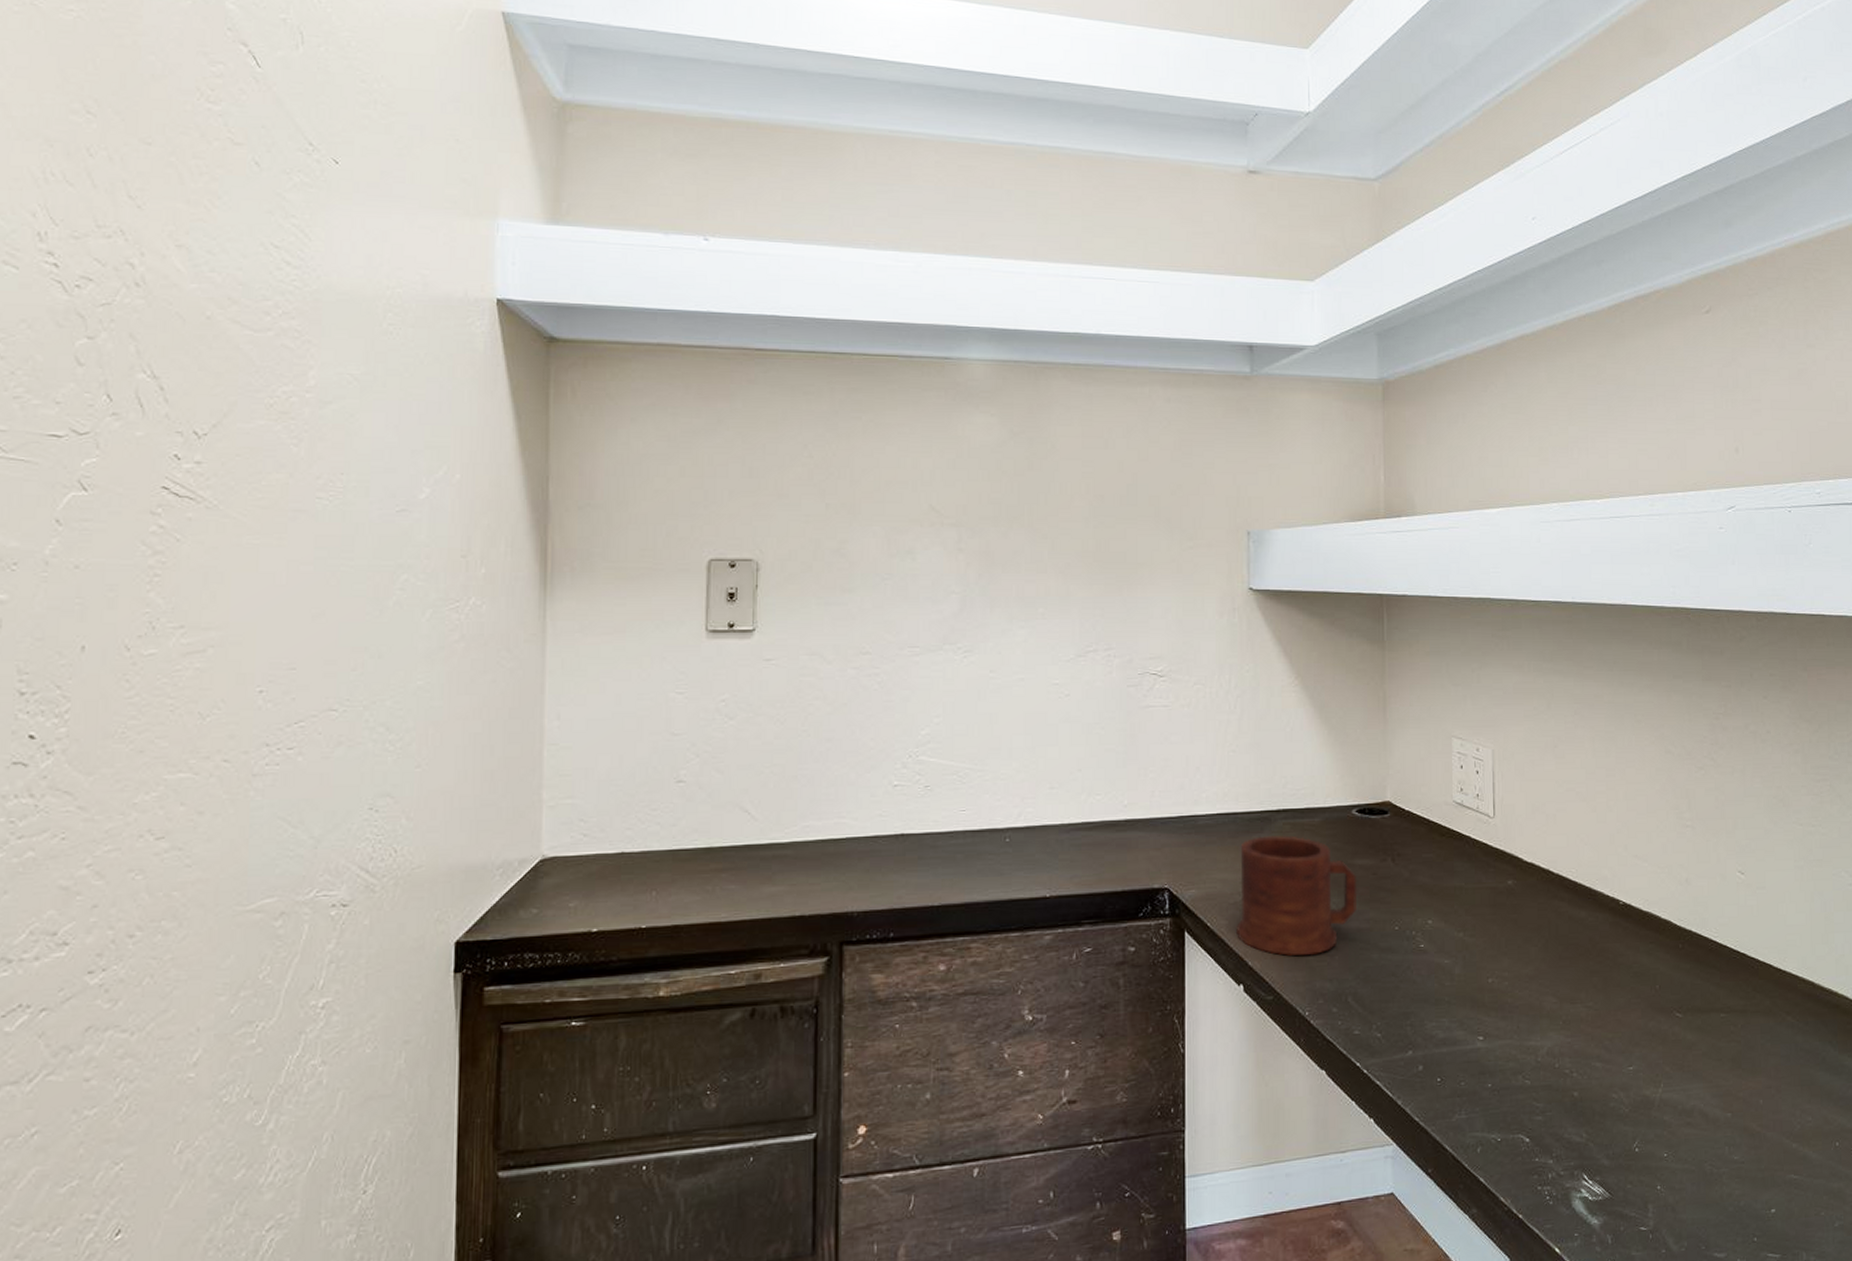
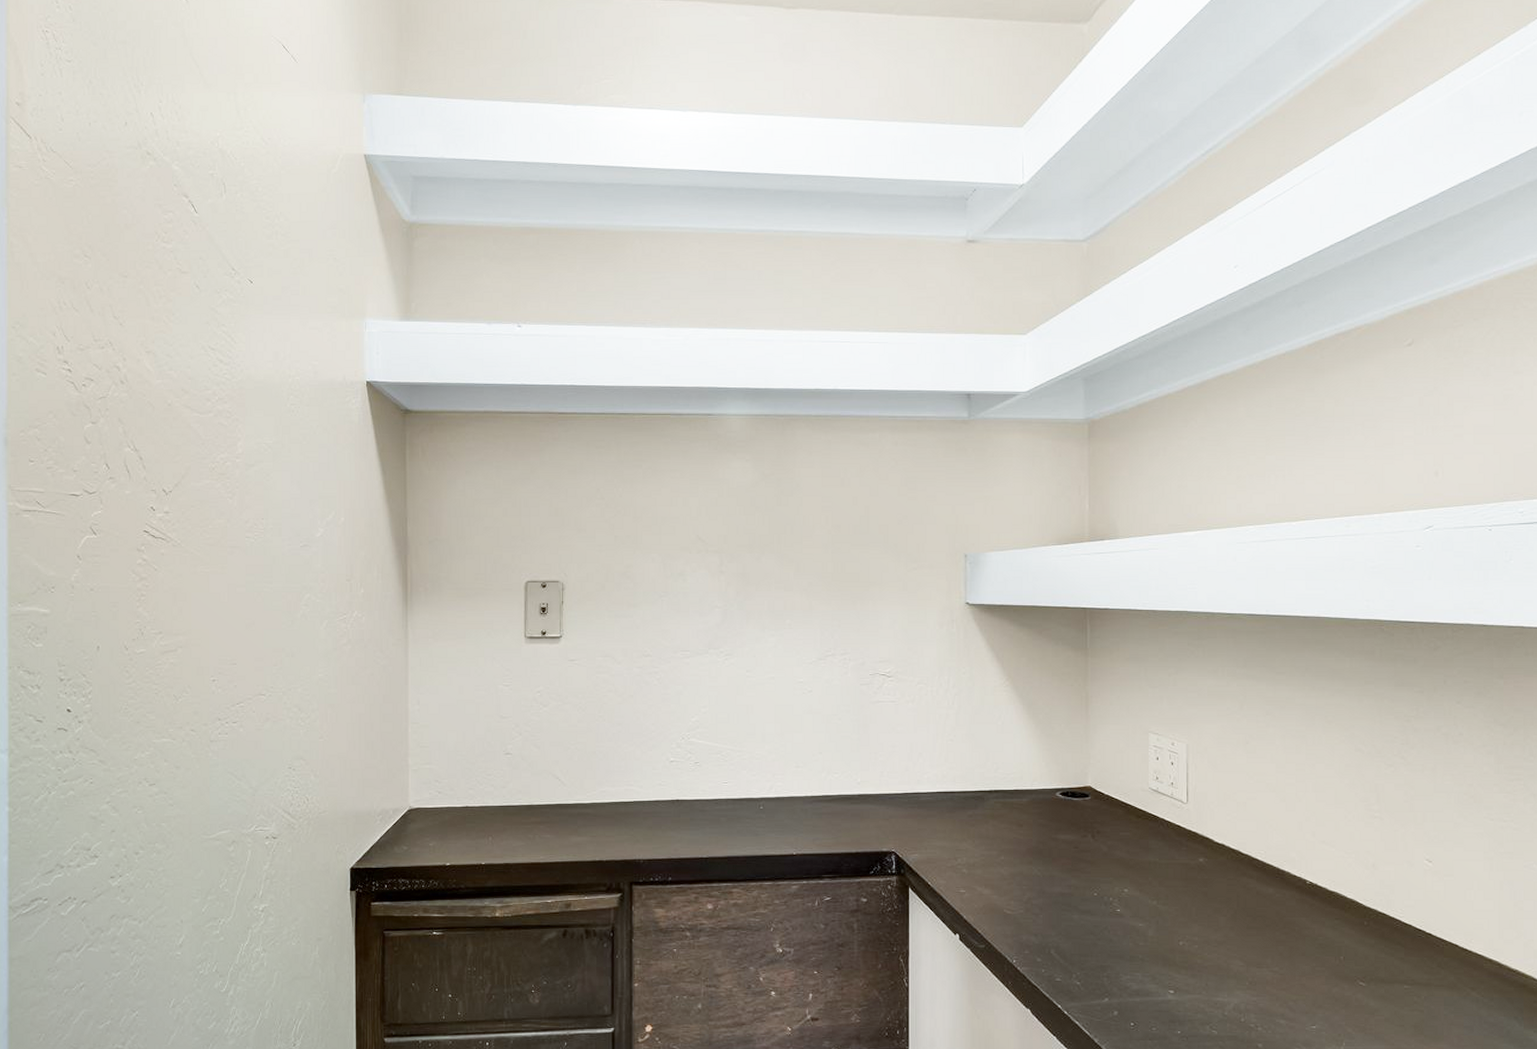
mug: present [1237,836,1357,956] -> none [953,812,1060,913]

